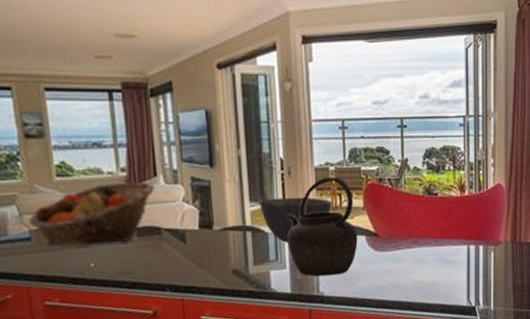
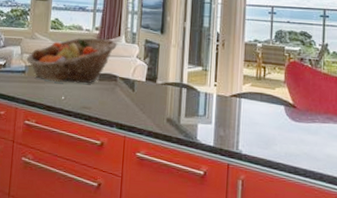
bowl: present [259,197,332,243] -> none [196,63,257,102]
kettle: present [287,177,358,277] -> none [215,51,277,137]

